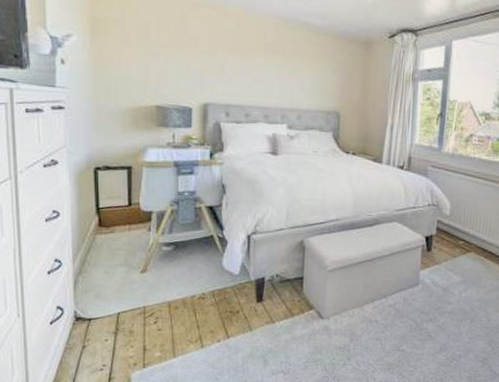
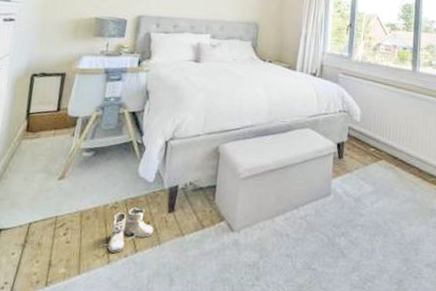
boots: none [193,298,244,338] -> present [101,207,154,253]

